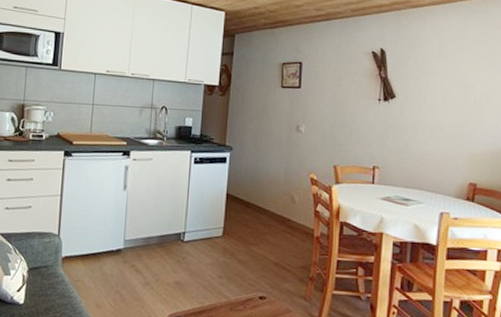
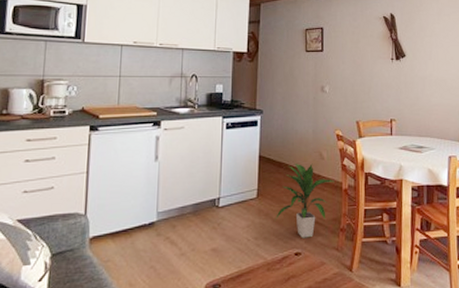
indoor plant: none [239,205,306,283] -> present [274,163,335,238]

